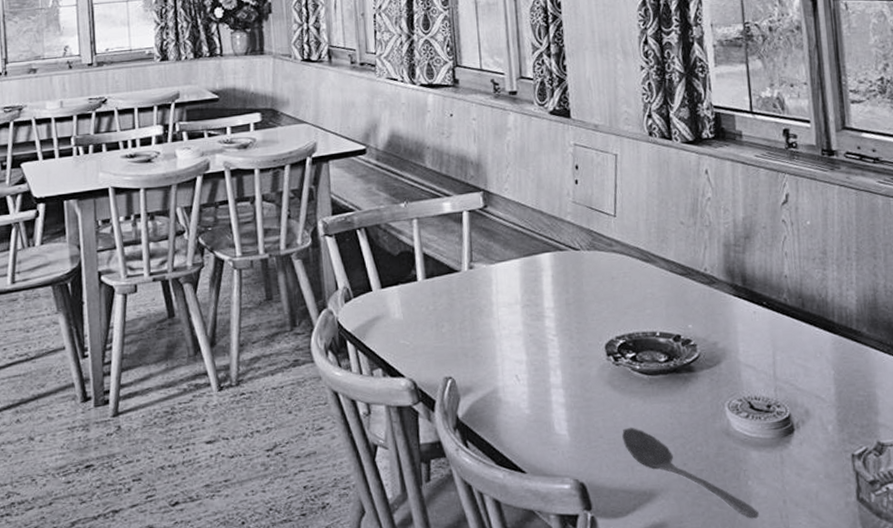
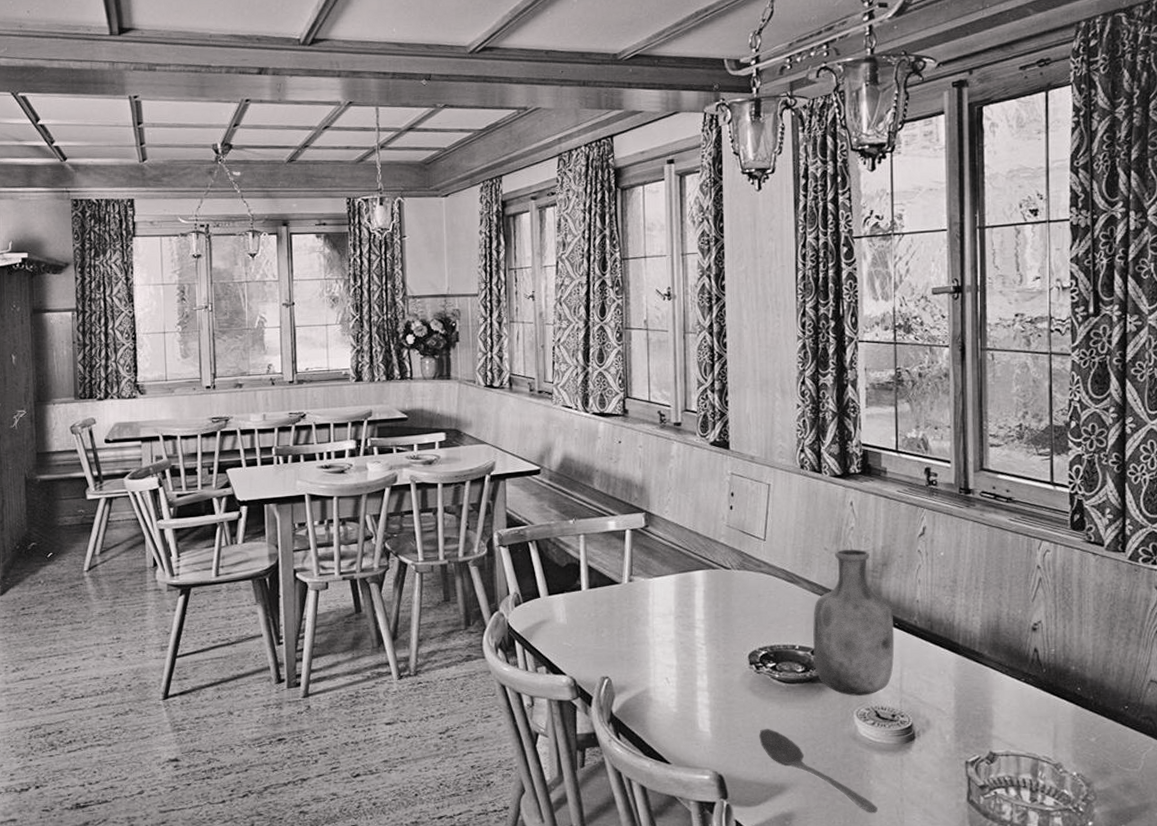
vase: none [673,221,765,386] -> present [813,549,895,696]

